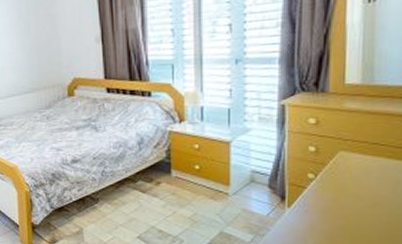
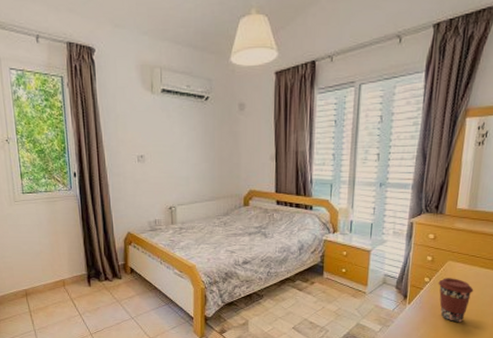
coffee cup: none [327,173,381,231] -> present [438,278,474,323]

